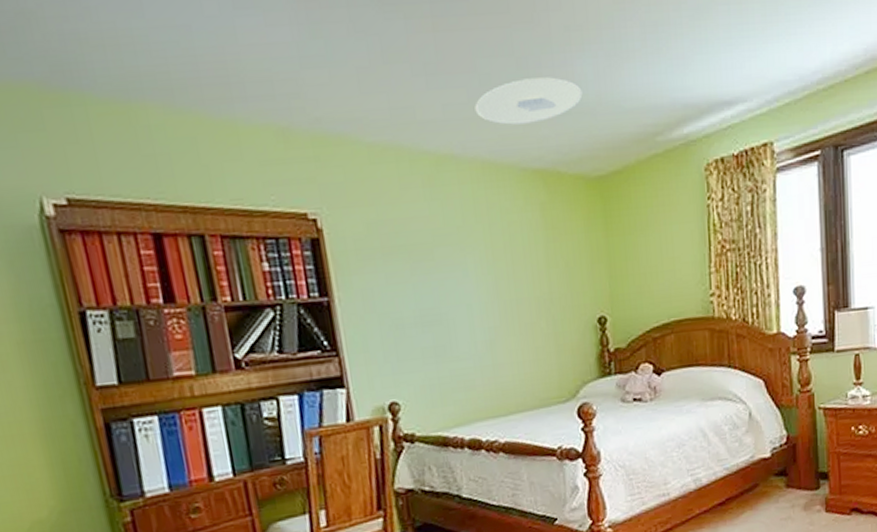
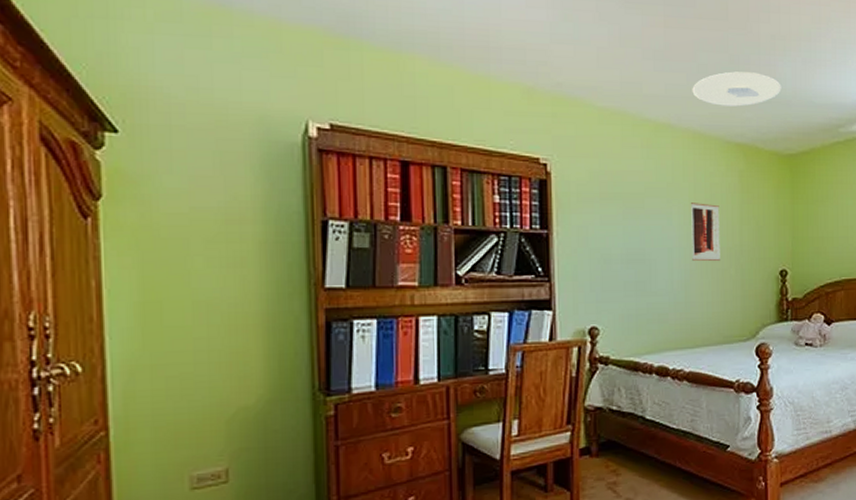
wall art: none [488,247,528,316] -> present [691,203,720,262]

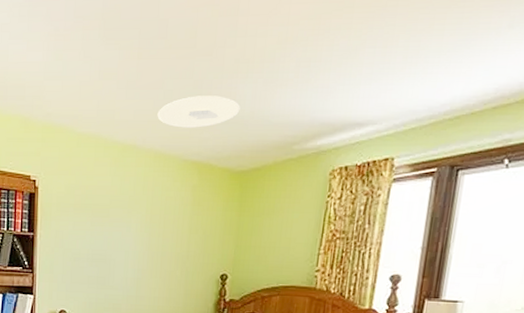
wall art: present [691,203,720,262] -> none [145,213,172,264]

